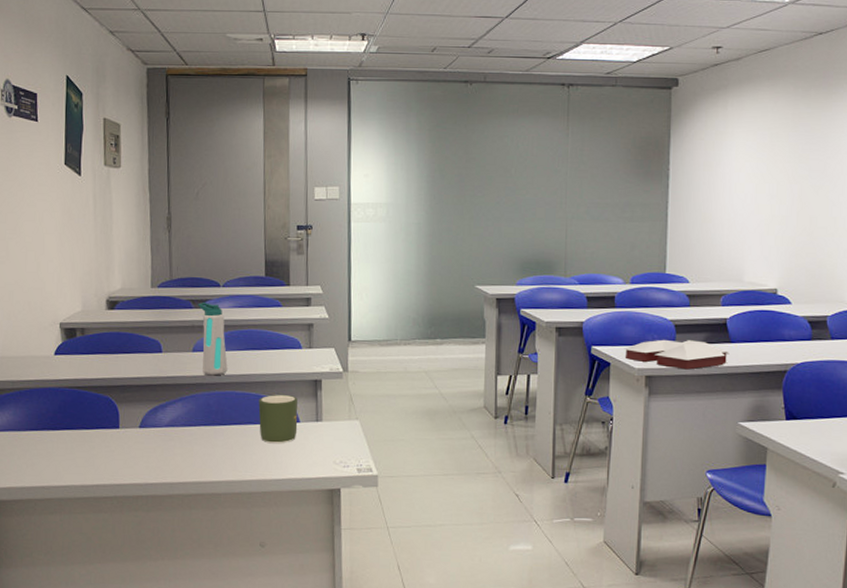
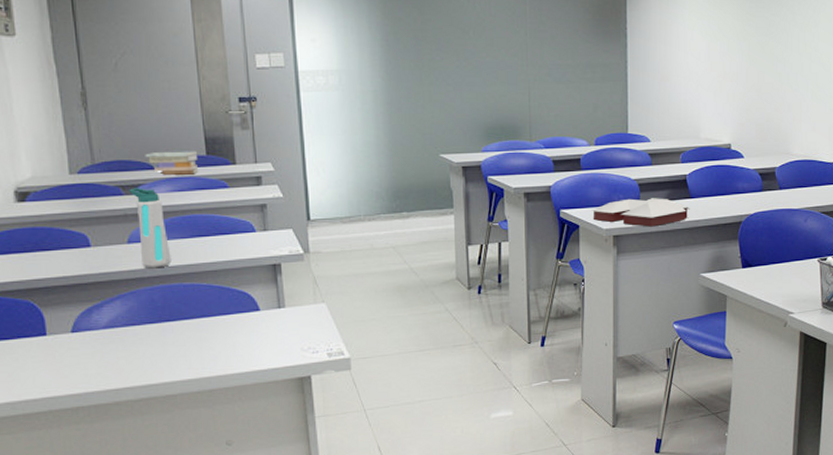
books: none [214,271,258,294] -> present [145,151,199,176]
mug: present [258,395,298,444] -> none [211,283,258,336]

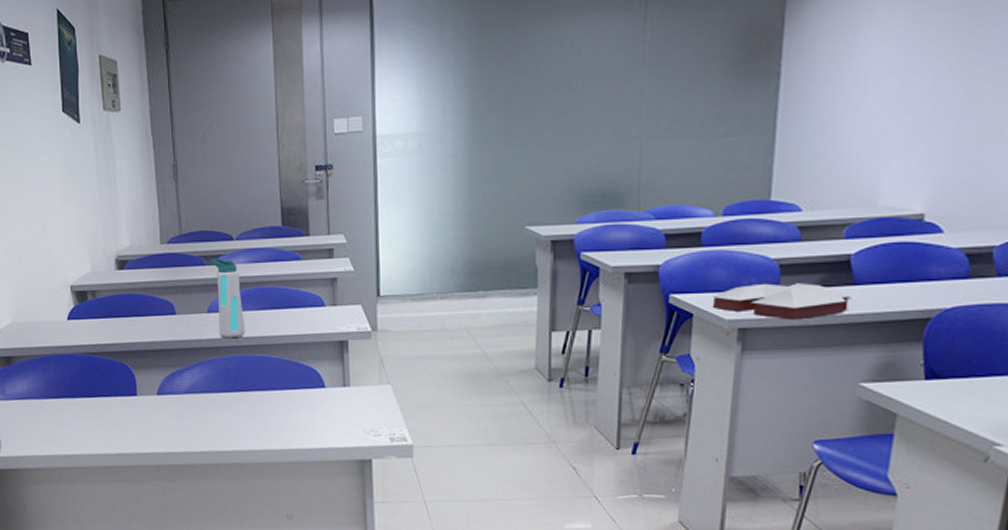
books: present [145,151,199,176] -> none [226,221,274,247]

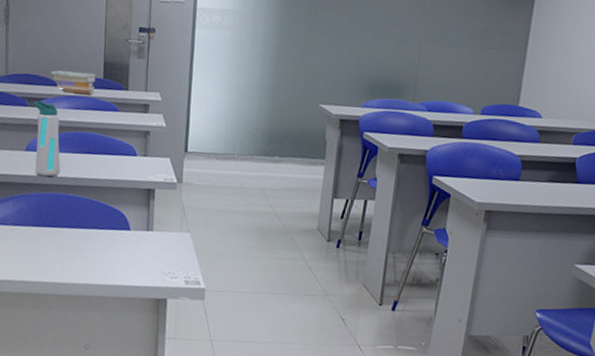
books: none [226,221,274,247] -> present [51,70,97,95]
books: present [711,283,852,320] -> none [466,174,575,208]

